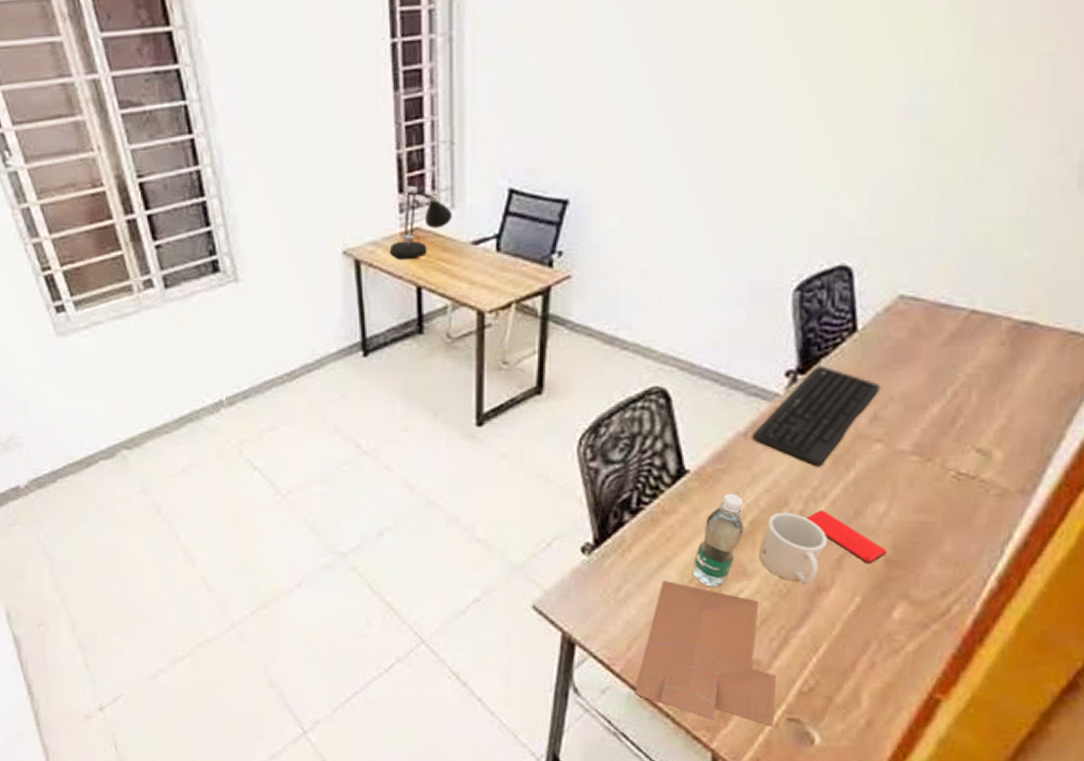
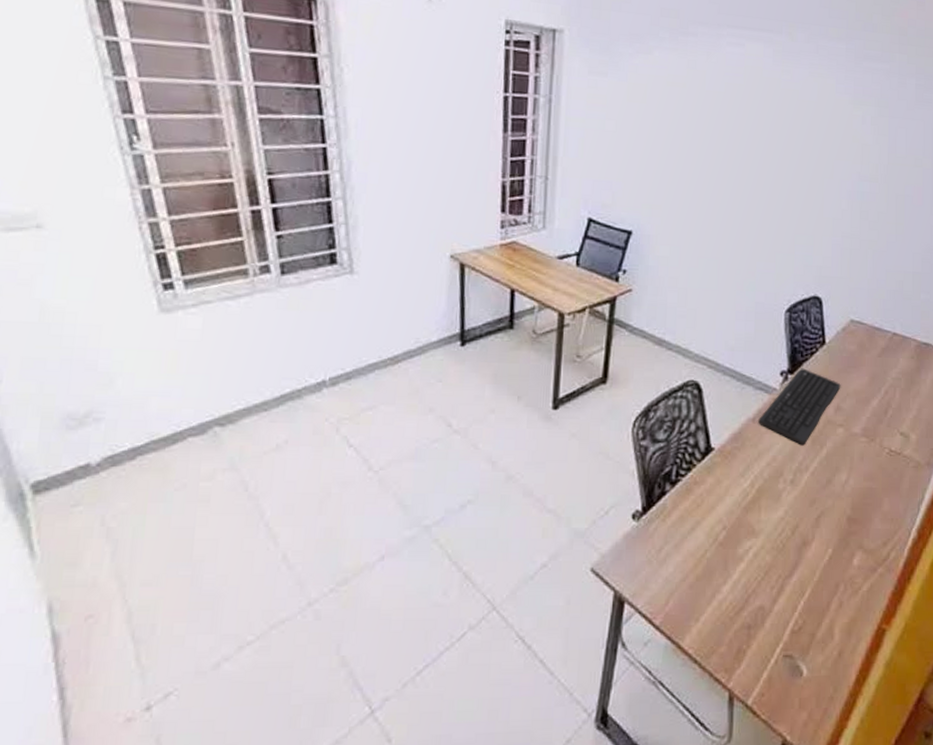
desk lamp: present [390,185,452,260] -> none [491,207,543,267]
papers: present [635,581,777,727] -> none [670,541,777,664]
bottle: present [692,493,745,587] -> none [715,466,754,545]
mug: present [758,512,828,586] -> none [763,481,810,541]
phone: present [806,509,888,564] -> none [795,479,849,522]

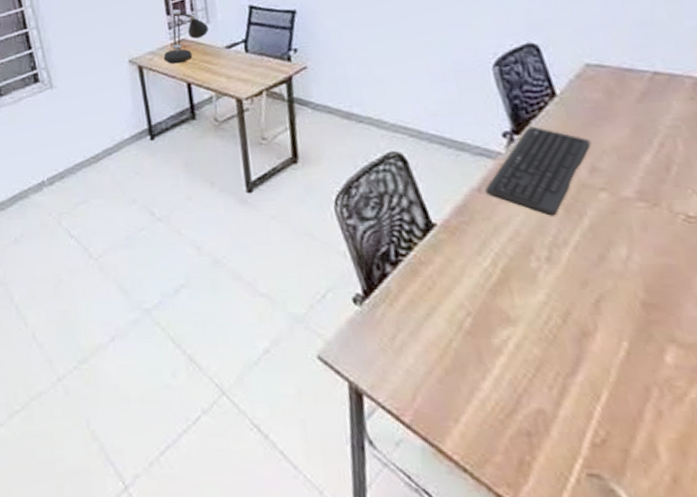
desk lamp: none [491,207,543,267] -> present [164,9,208,64]

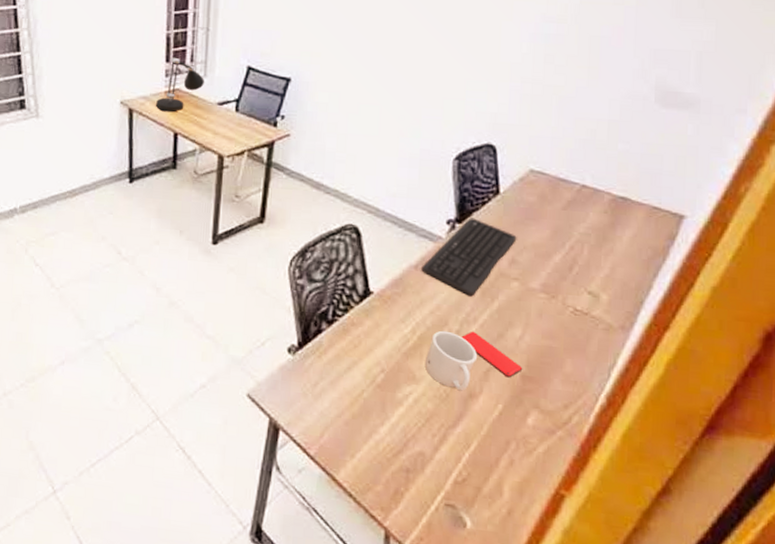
mug: none [516,259,581,331] -> present [424,330,478,392]
phone: none [553,255,642,308] -> present [461,331,523,378]

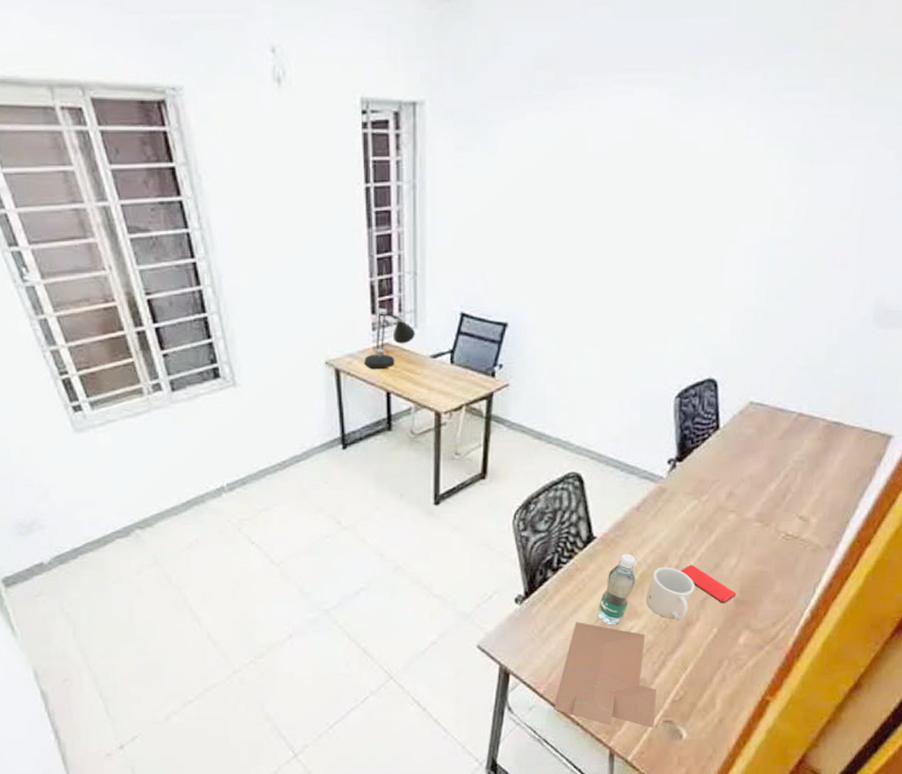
papers: none [325,380,438,511] -> present [554,622,658,728]
bottle: none [373,312,415,389] -> present [597,553,637,625]
computer keyboard: present [421,217,517,297] -> none [643,455,735,532]

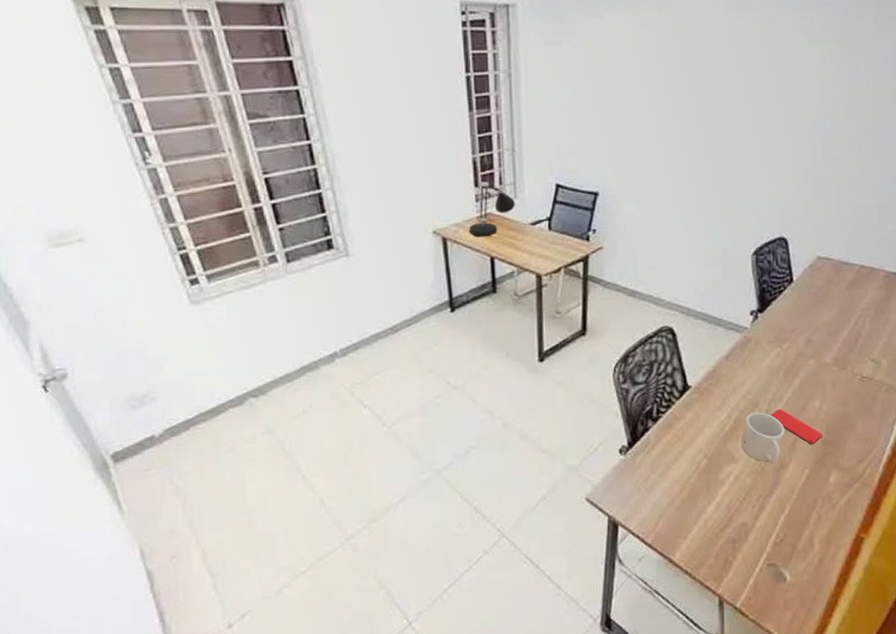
papers: present [554,622,658,728] -> none [662,469,759,572]
bottle: present [597,553,637,625] -> none [697,401,731,472]

